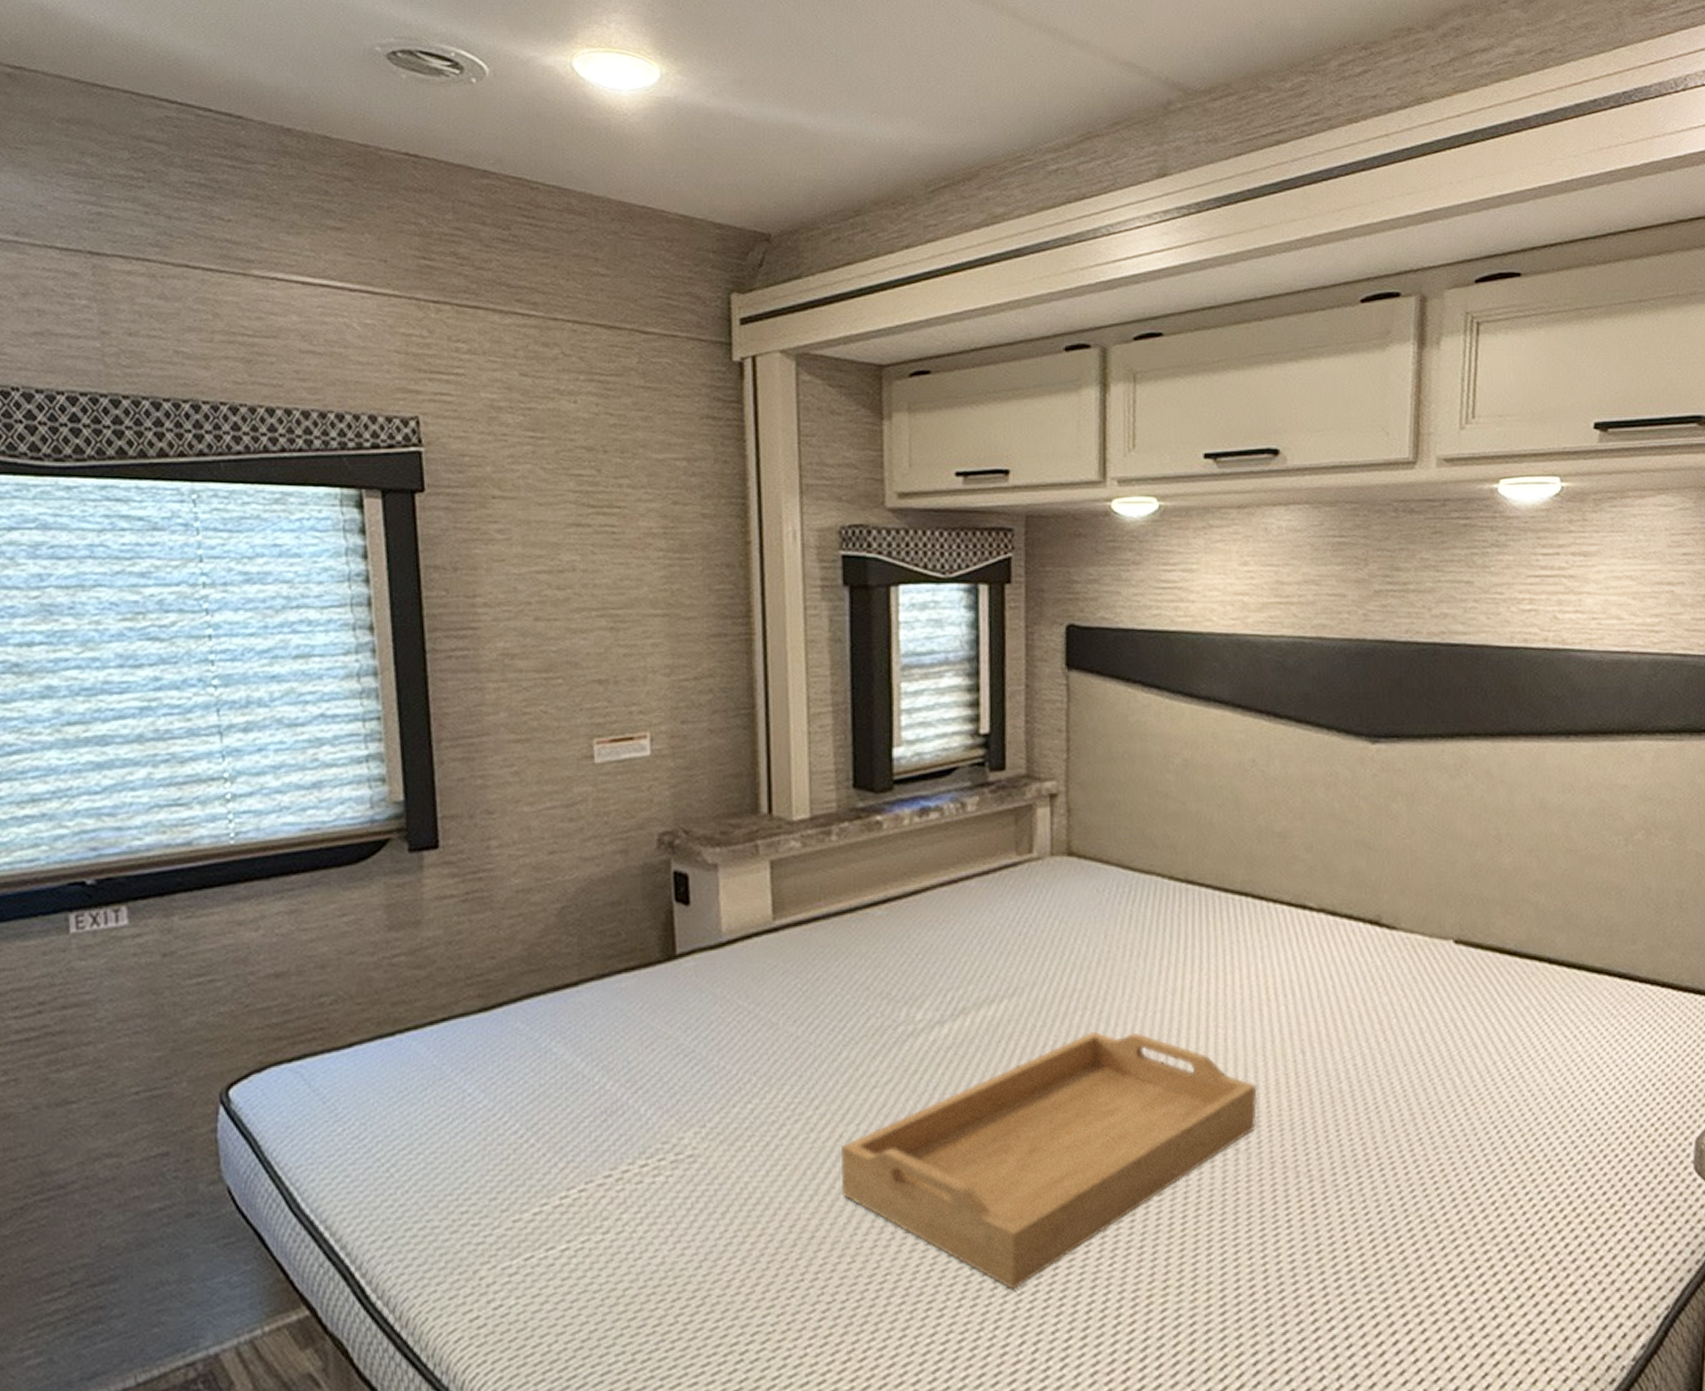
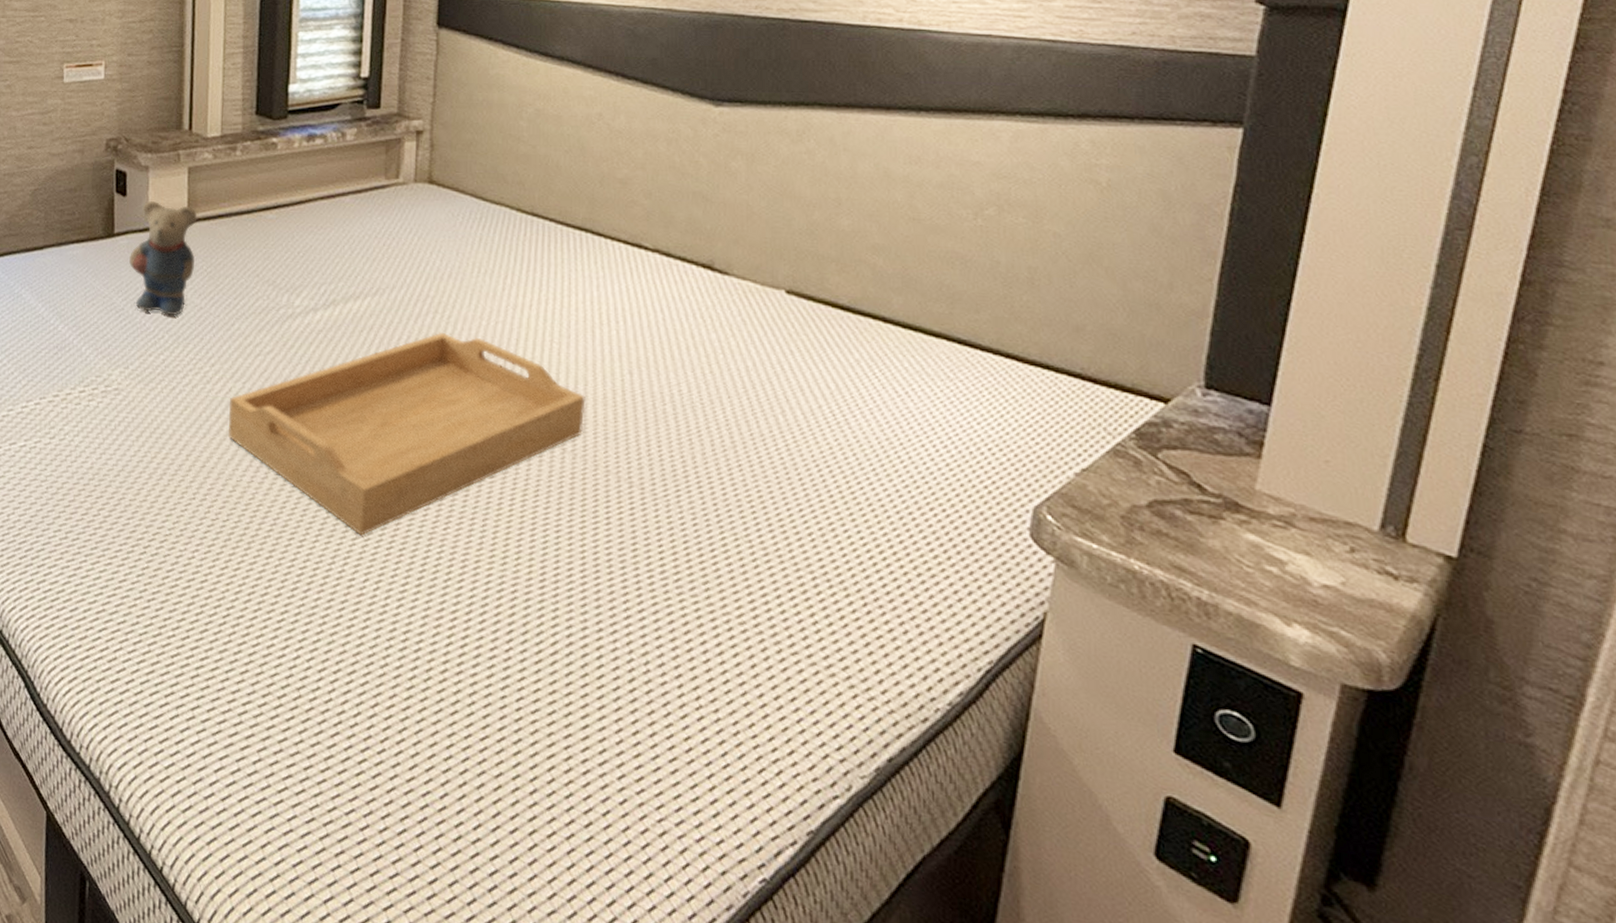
teddy bear: none [699,908,786,1051] -> present [129,201,198,315]

